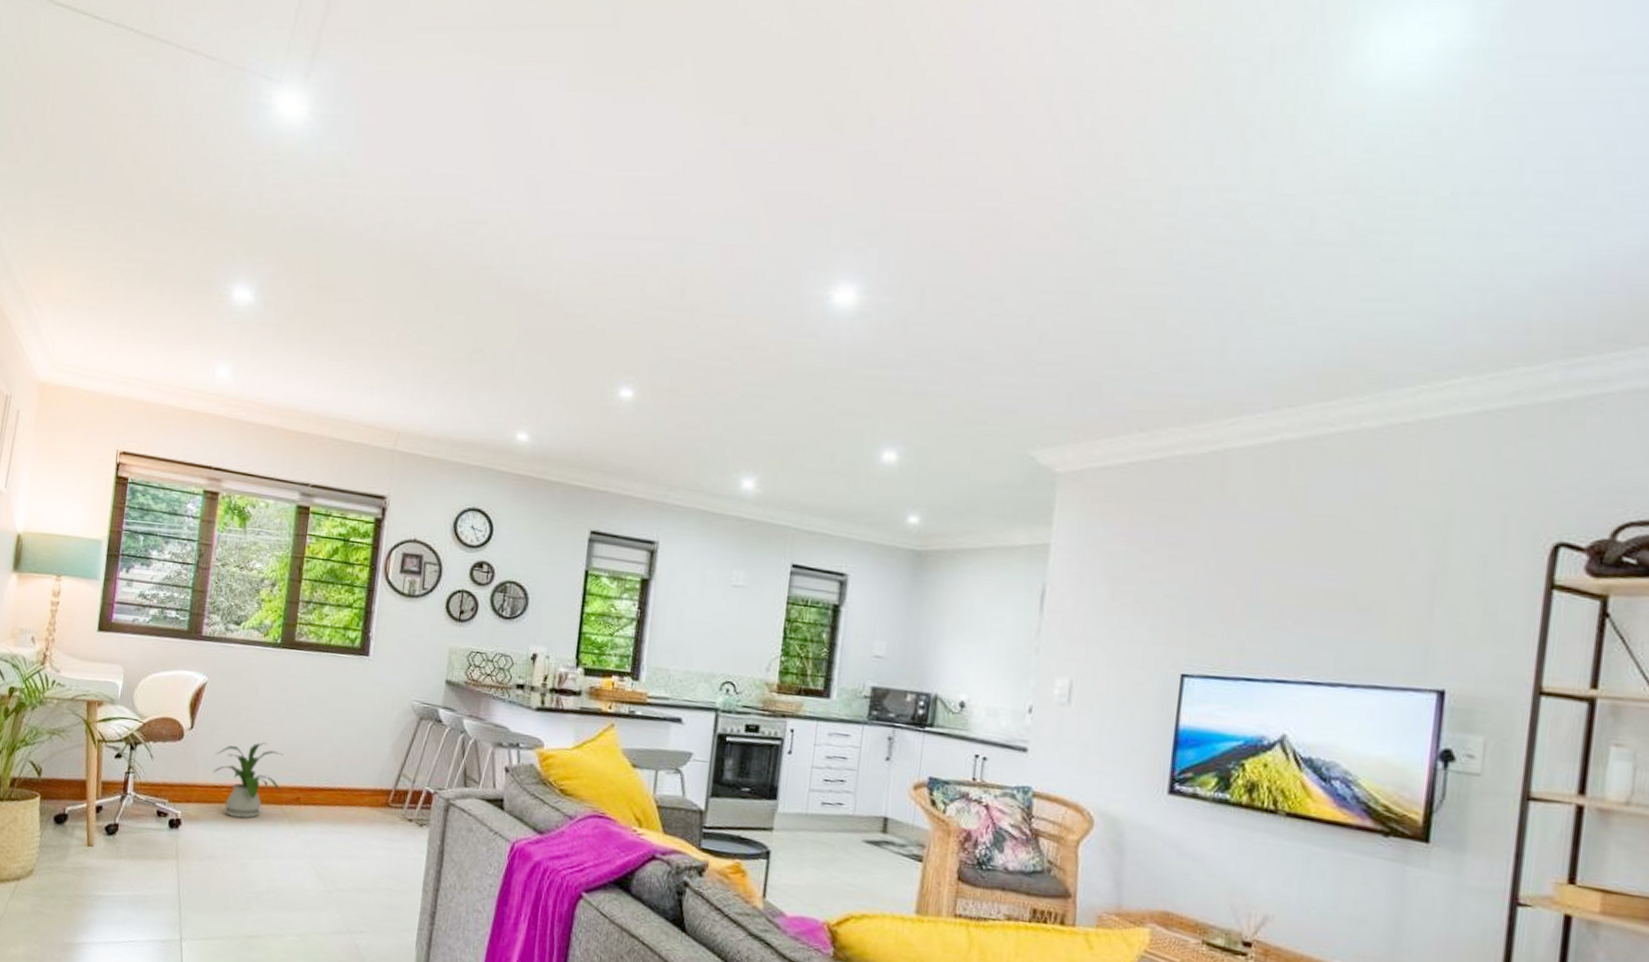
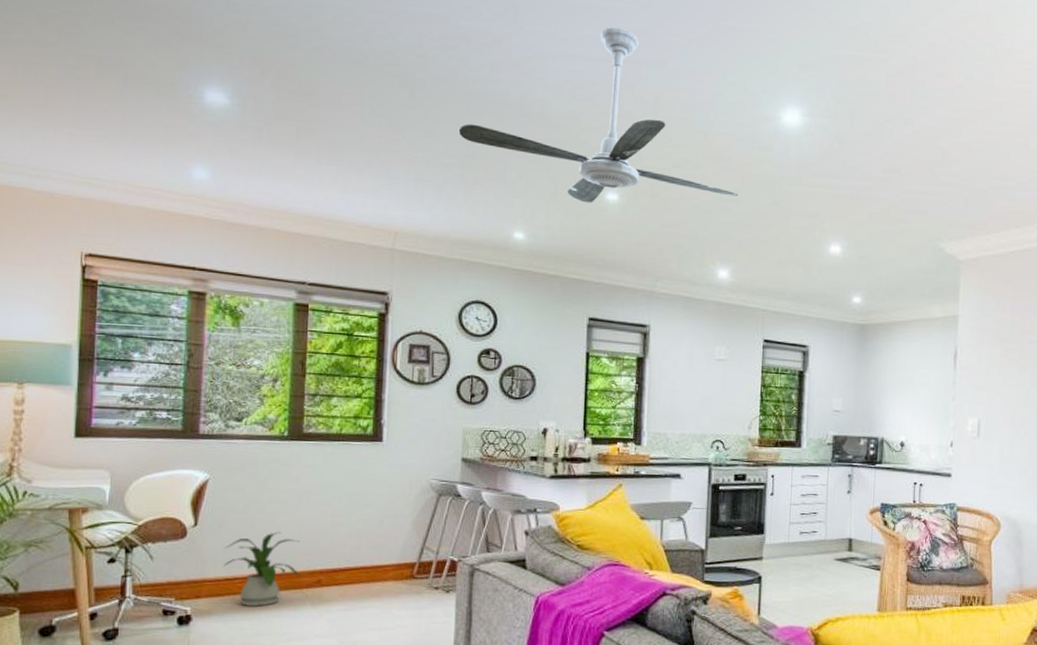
ceiling fan: none [468,200,773,401] -> present [458,27,739,203]

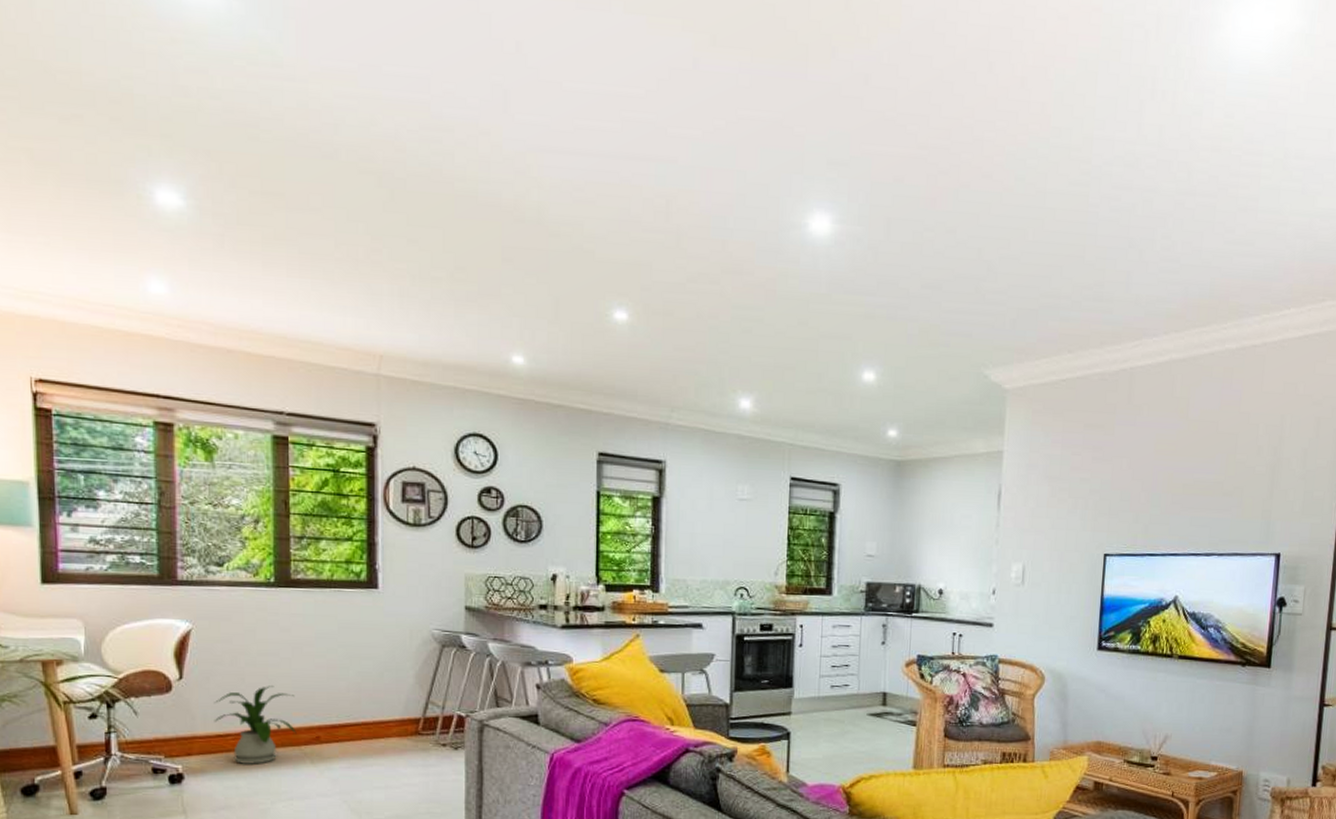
ceiling fan: present [458,27,739,203] -> none [445,117,761,323]

